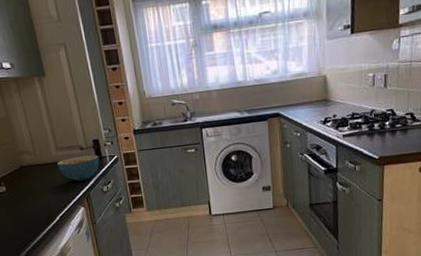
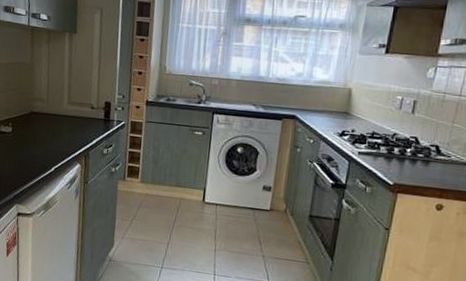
cereal bowl: present [56,155,100,182] -> none [65,114,107,139]

